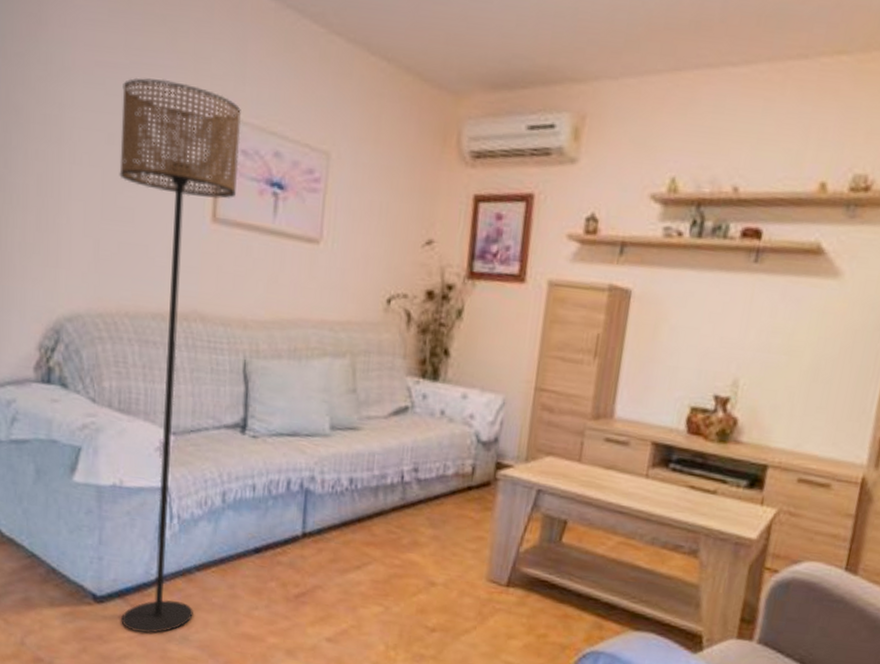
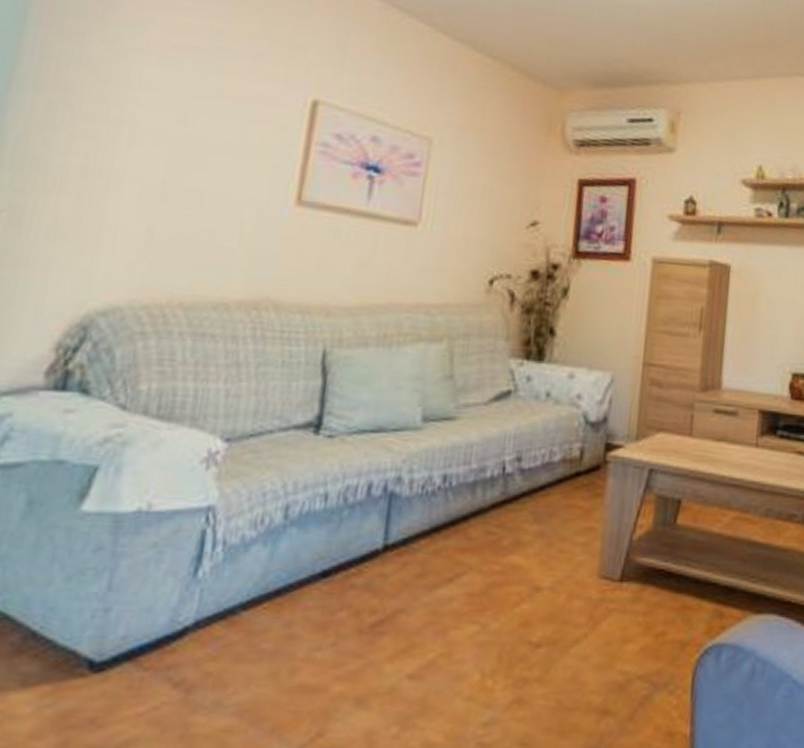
floor lamp: present [119,77,241,634] -> none [127,61,338,706]

